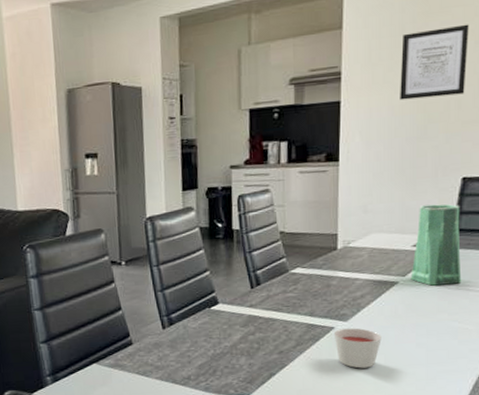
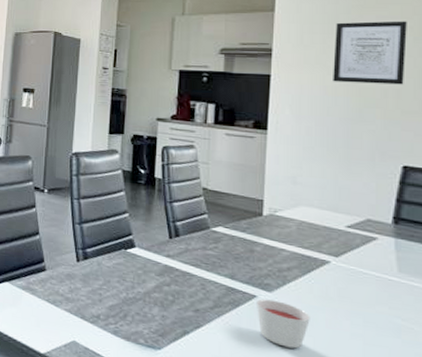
vase: present [411,204,462,286] -> none [344,187,404,277]

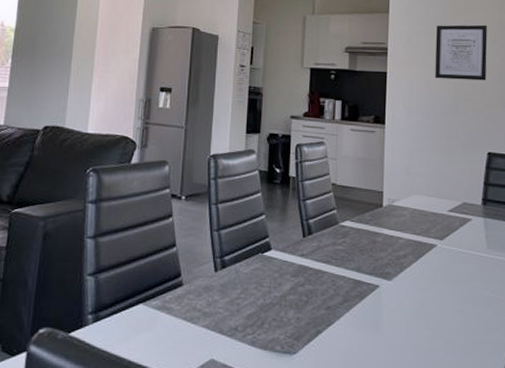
candle: present [257,299,310,349] -> none [379,288,423,333]

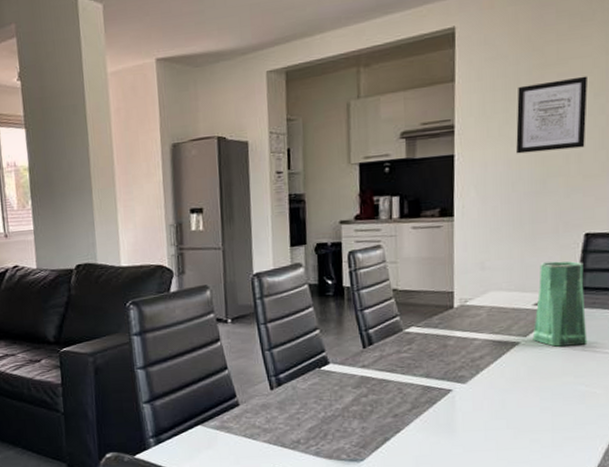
vase: none [447,174,492,252] -> present [532,261,587,347]

